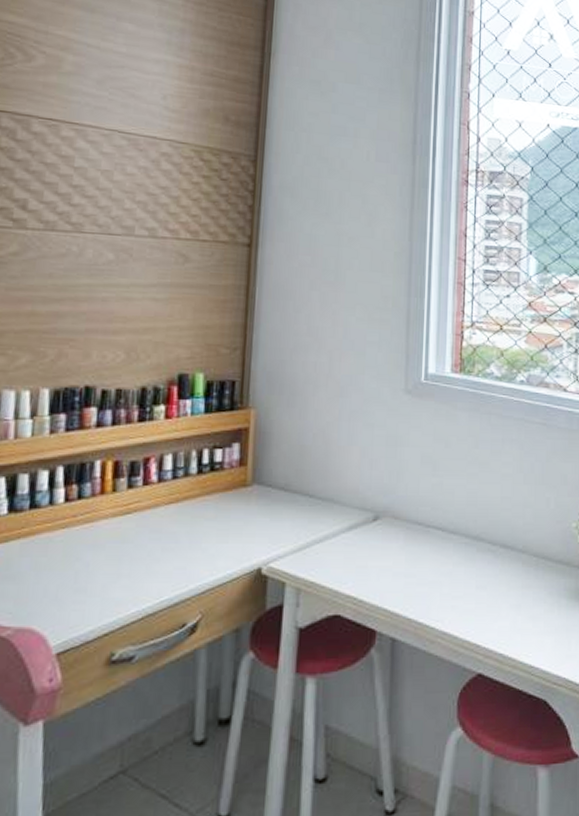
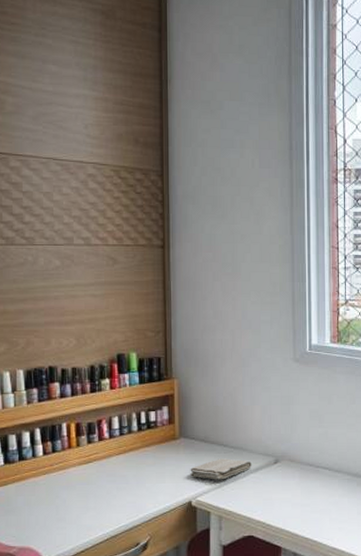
washcloth: none [262,513,344,541] -> present [190,458,252,480]

